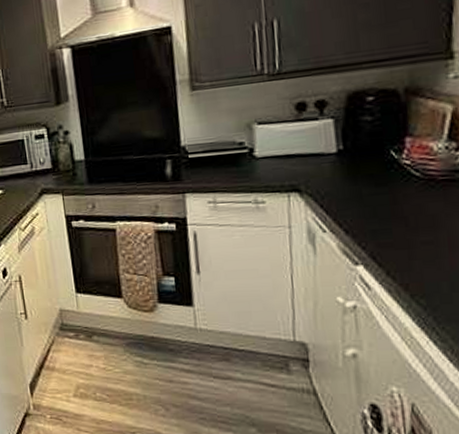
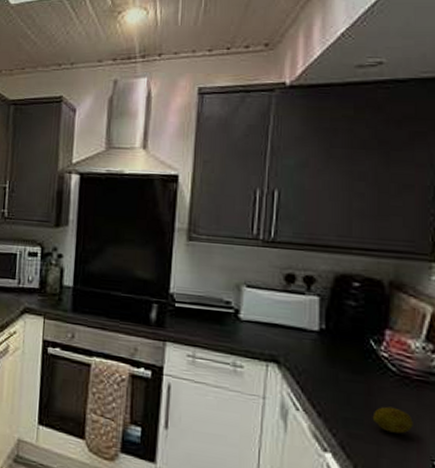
fruit: none [400,210,443,235] -> present [372,406,413,434]

